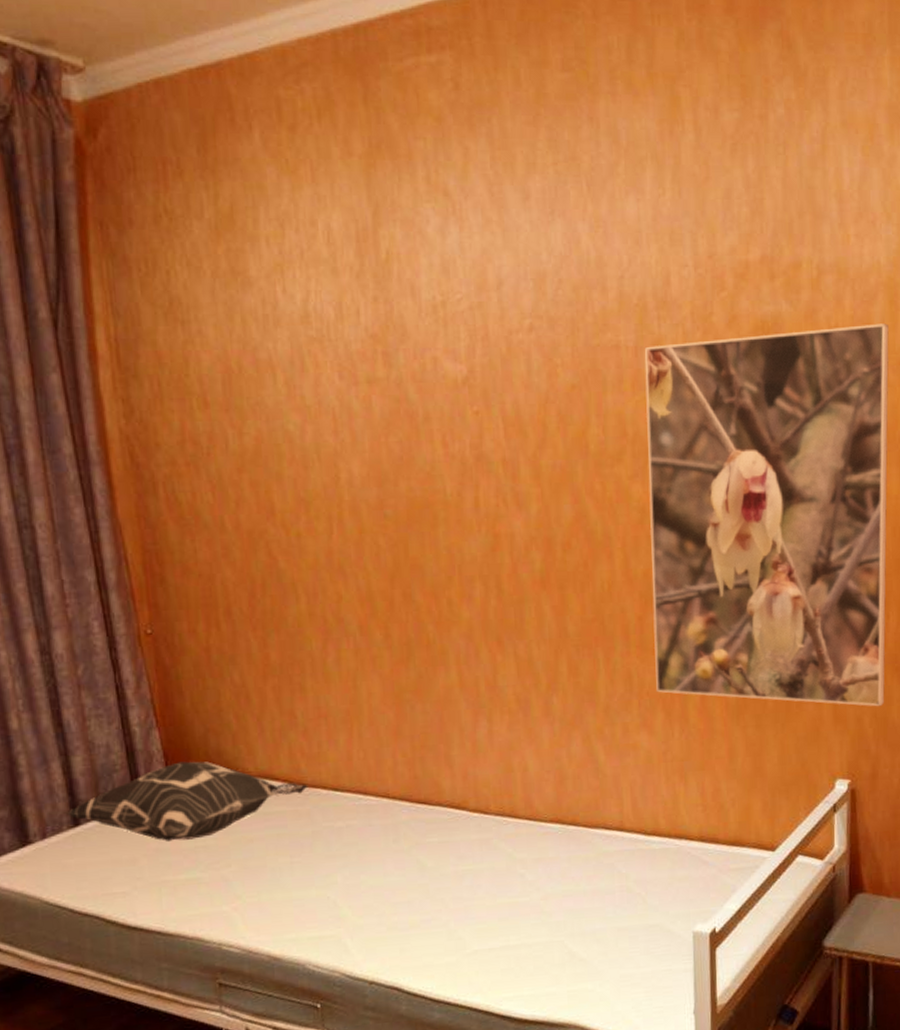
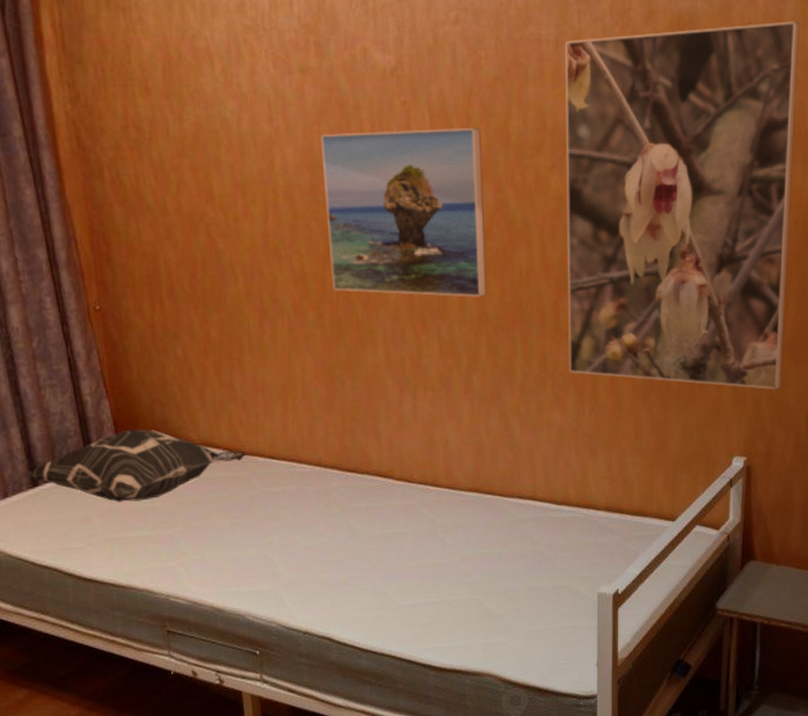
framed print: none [388,436,566,614] -> present [320,127,487,297]

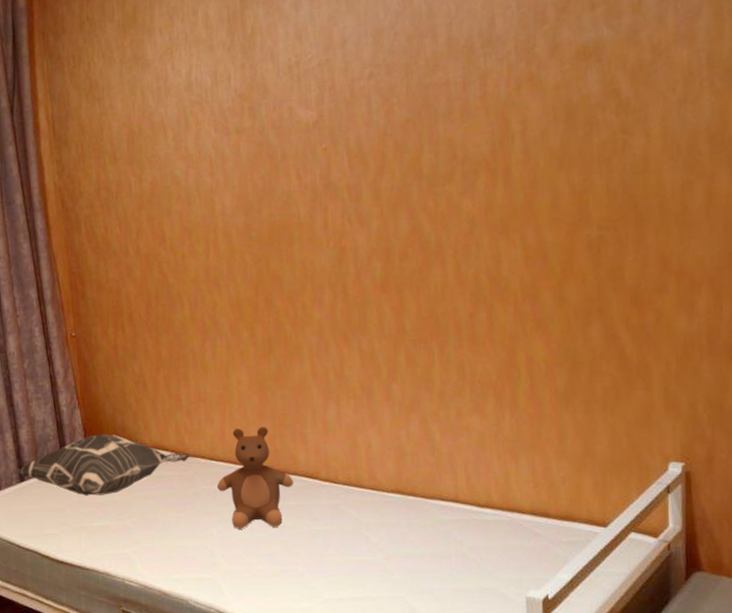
teddy bear: none [278,420,366,535] -> present [217,426,294,529]
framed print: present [320,127,487,297] -> none [253,164,404,313]
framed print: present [564,21,799,390] -> none [472,35,720,394]

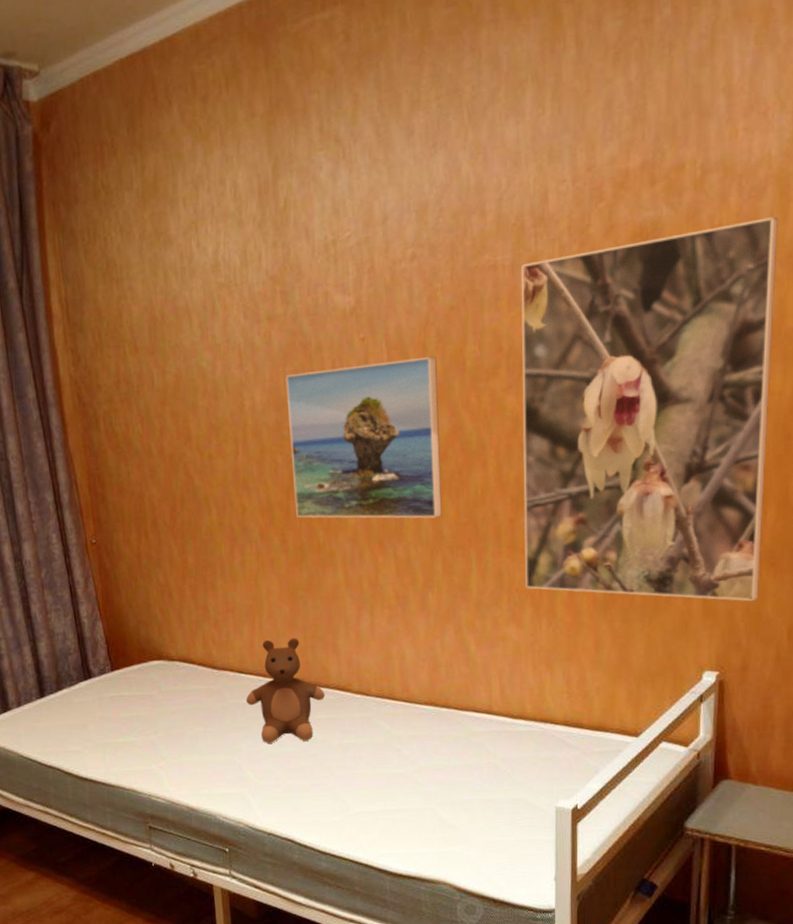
decorative pillow: present [14,434,191,496] -> none [34,647,219,711]
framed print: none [253,164,404,313] -> present [285,356,442,519]
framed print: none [472,35,720,394] -> present [520,216,778,602]

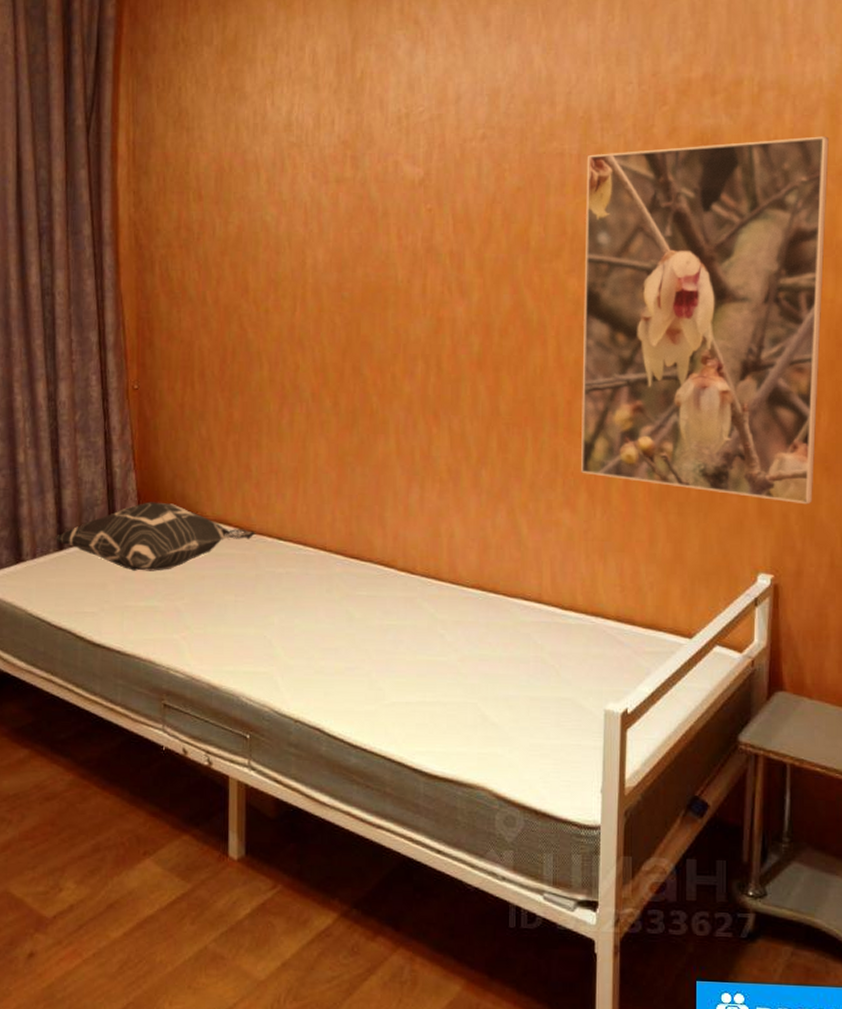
decorative pillow: none [34,647,219,711] -> present [53,502,256,571]
teddy bear: present [246,638,326,744] -> none [283,505,368,619]
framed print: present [285,356,442,519] -> none [349,233,501,393]

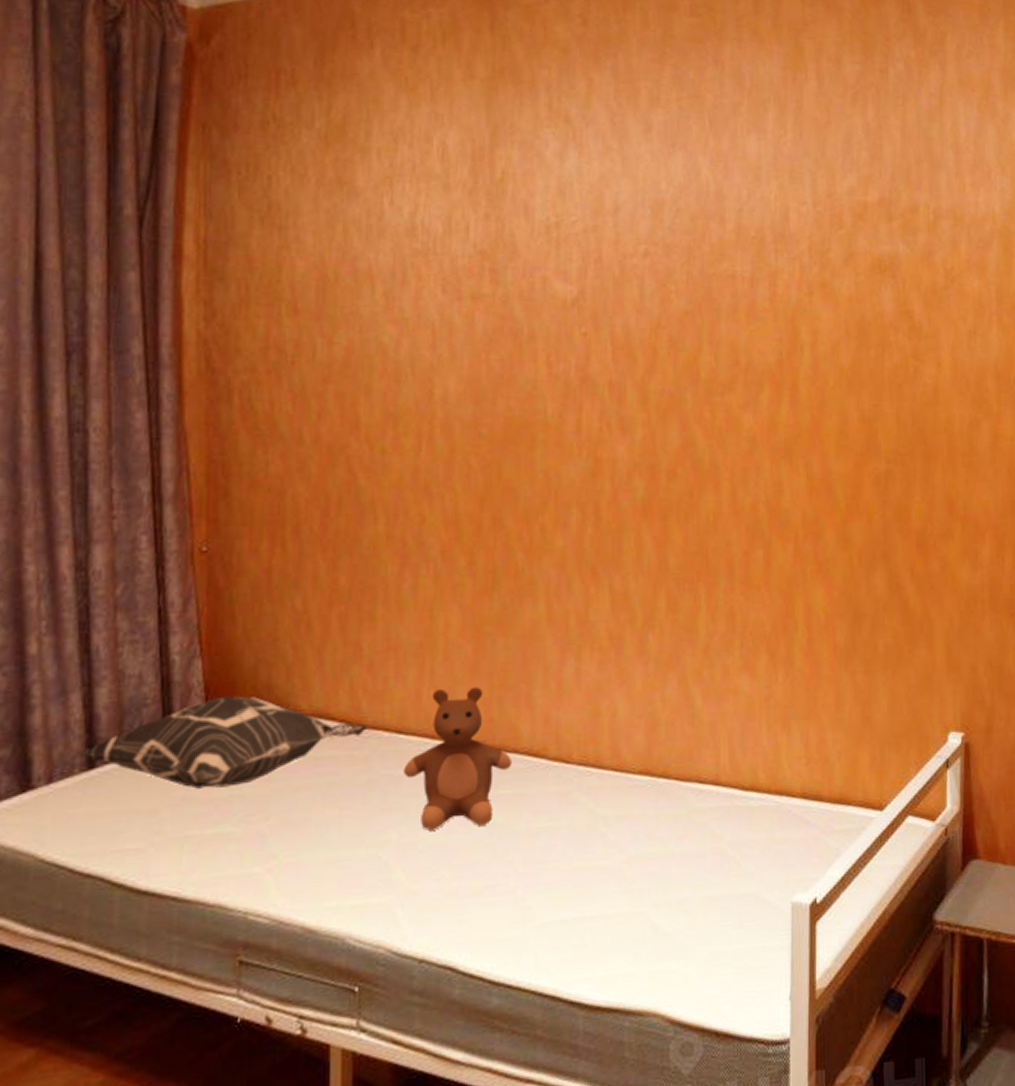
teddy bear: none [283,505,368,619] -> present [404,687,513,831]
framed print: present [581,136,829,505] -> none [760,268,1004,655]

